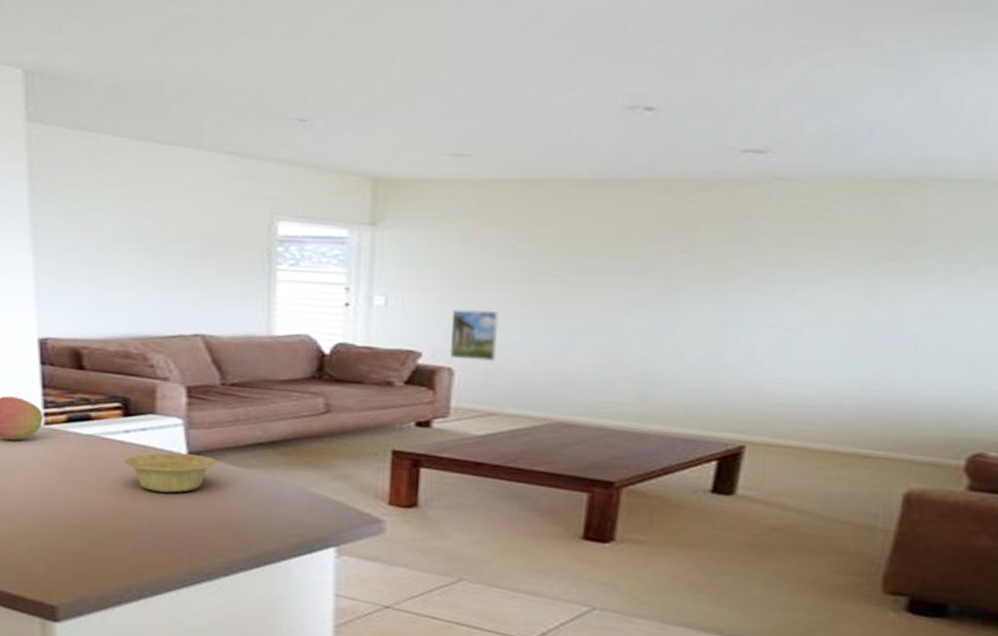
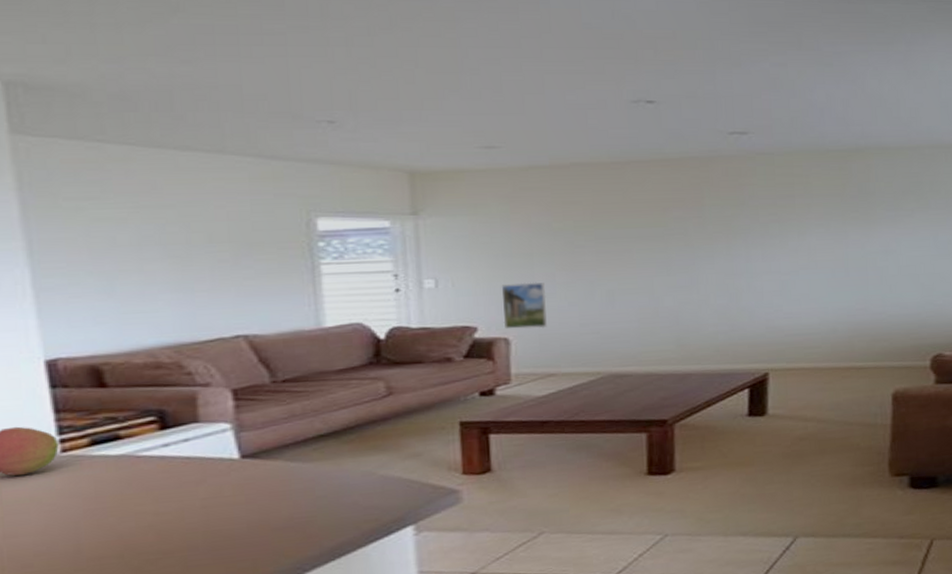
bowl: present [124,453,217,493] -> none [165,457,275,503]

